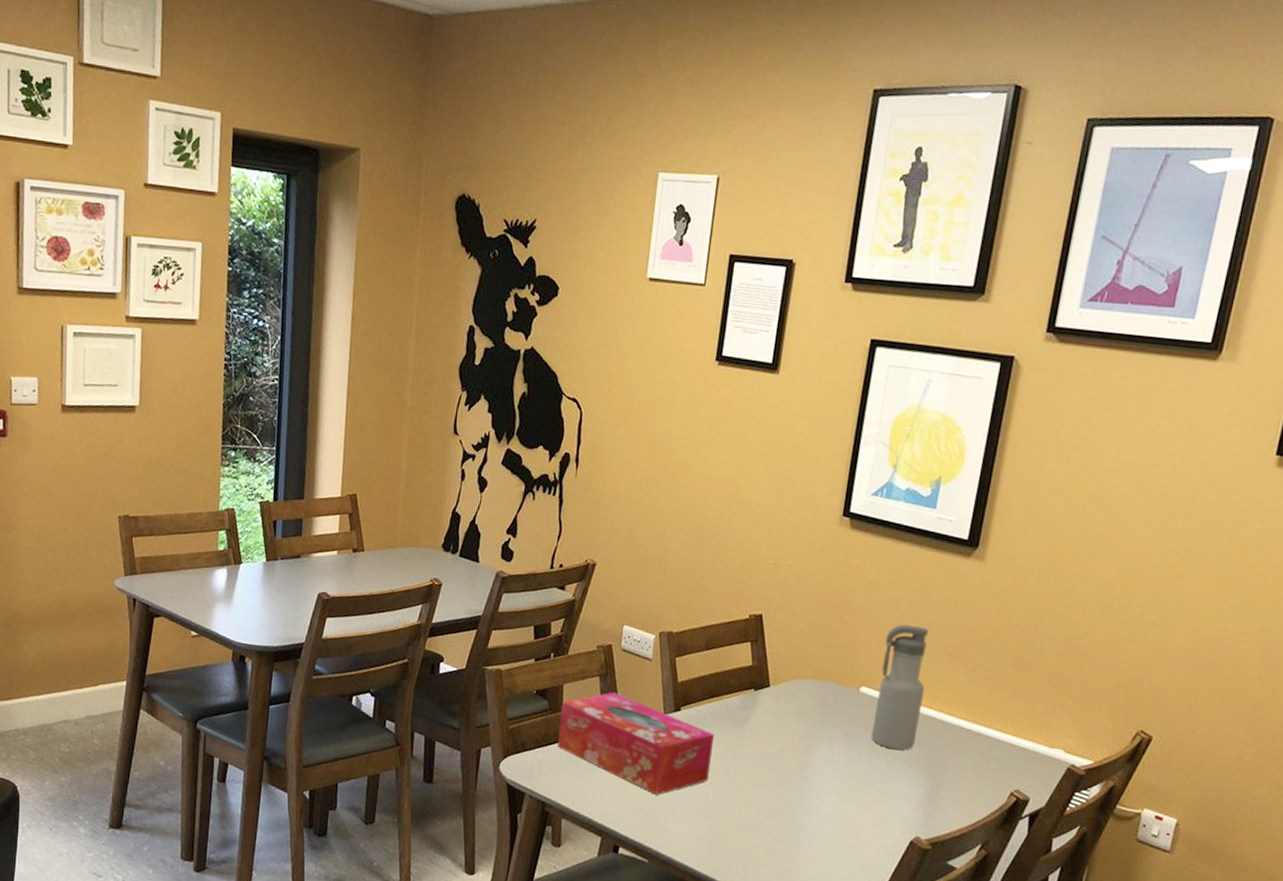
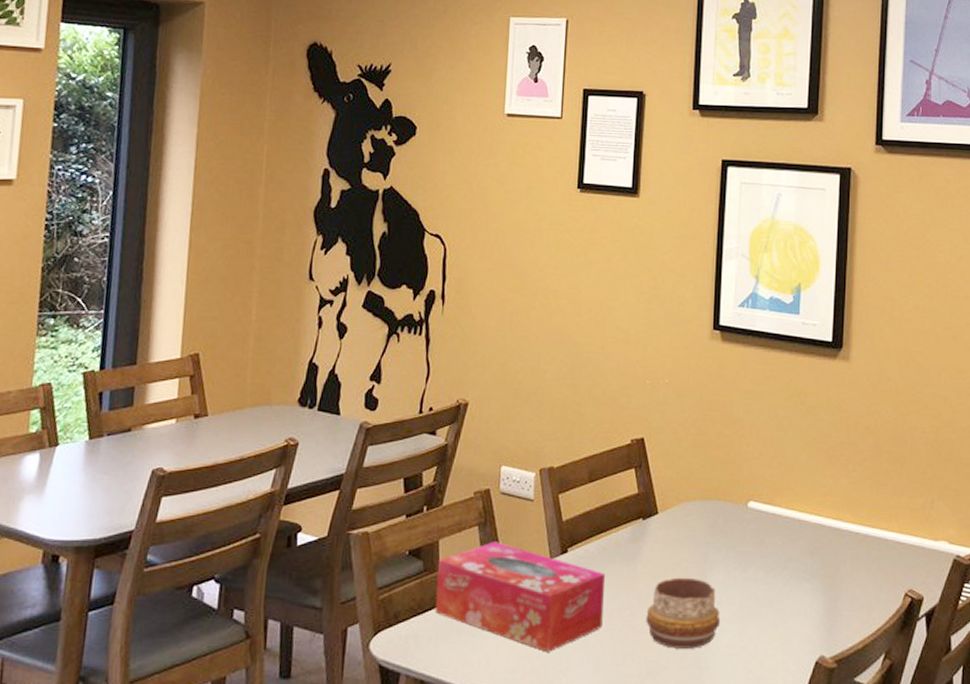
decorative bowl: none [749,746,822,812] -> present [646,577,721,649]
water bottle: present [871,624,929,750] -> none [764,432,810,563]

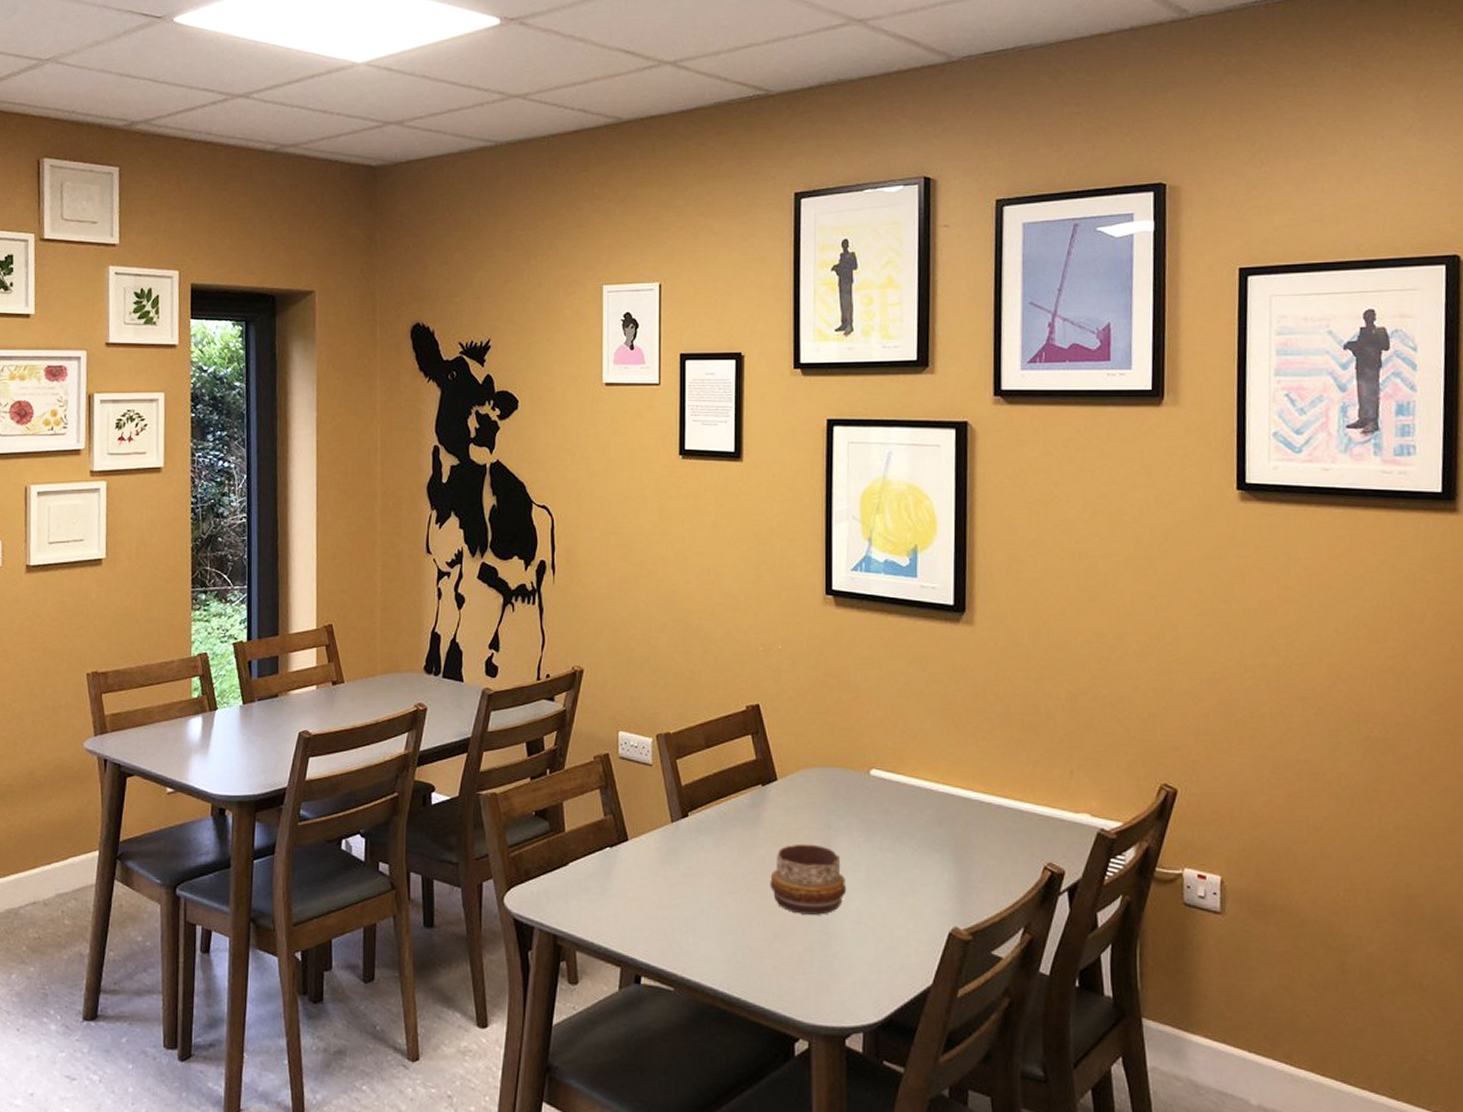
tissue box: present [434,541,606,652] -> none [562,804,728,913]

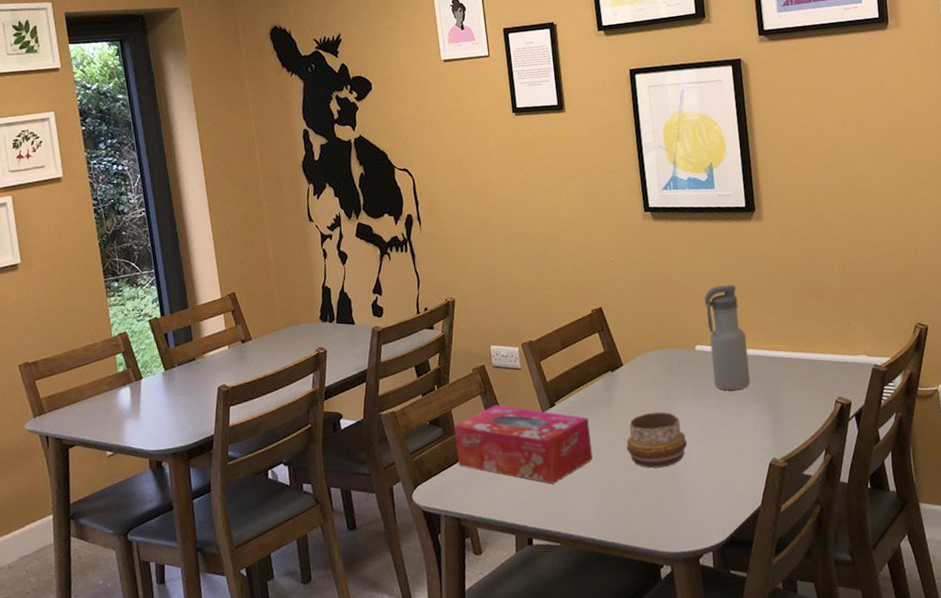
tissue box: none [562,804,728,913] -> present [453,405,593,484]
water bottle: none [888,699,937,833] -> present [704,284,750,391]

